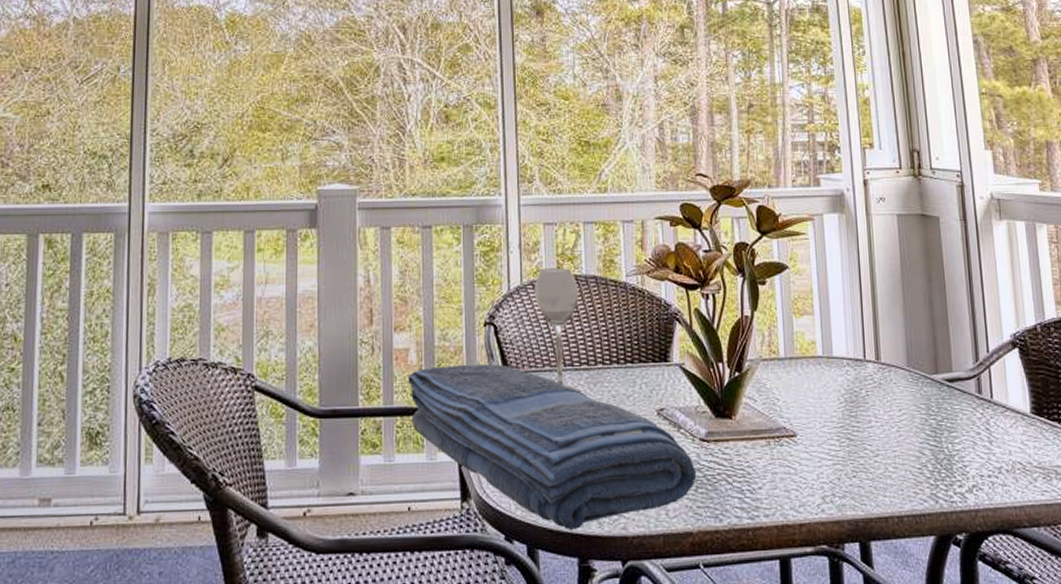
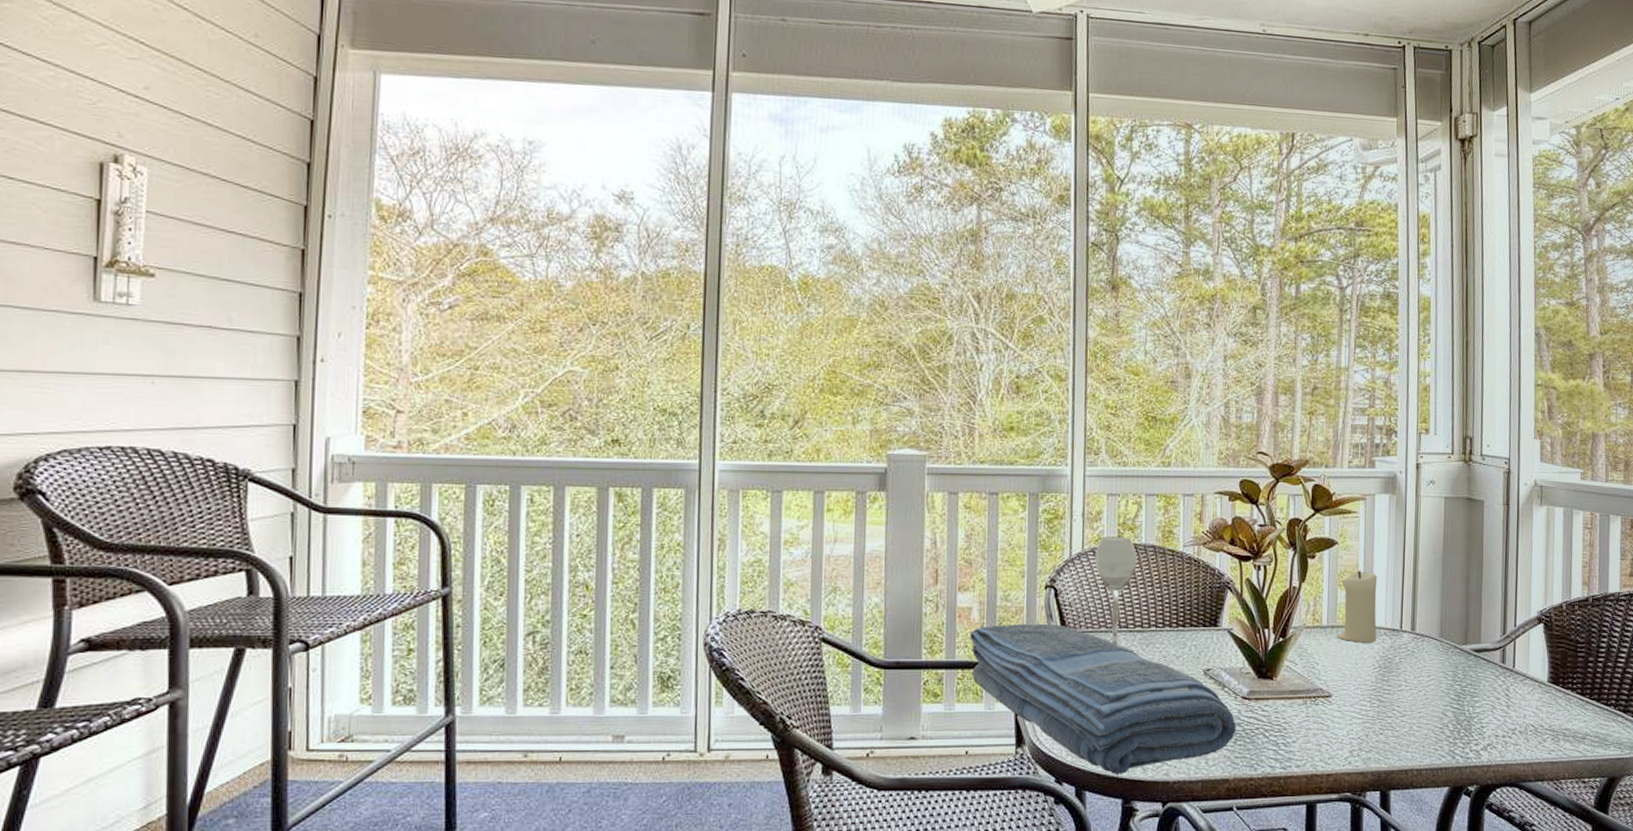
candle: none [796,295,839,375] -> present [1336,570,1377,643]

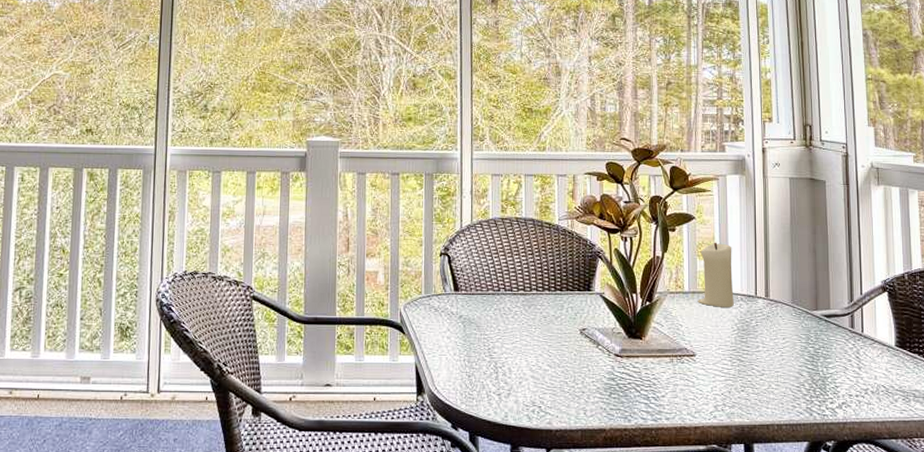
towel: present [970,623,1237,774] -> none [377,286,611,422]
wineglass: present [1095,536,1137,651] -> none [482,211,519,312]

